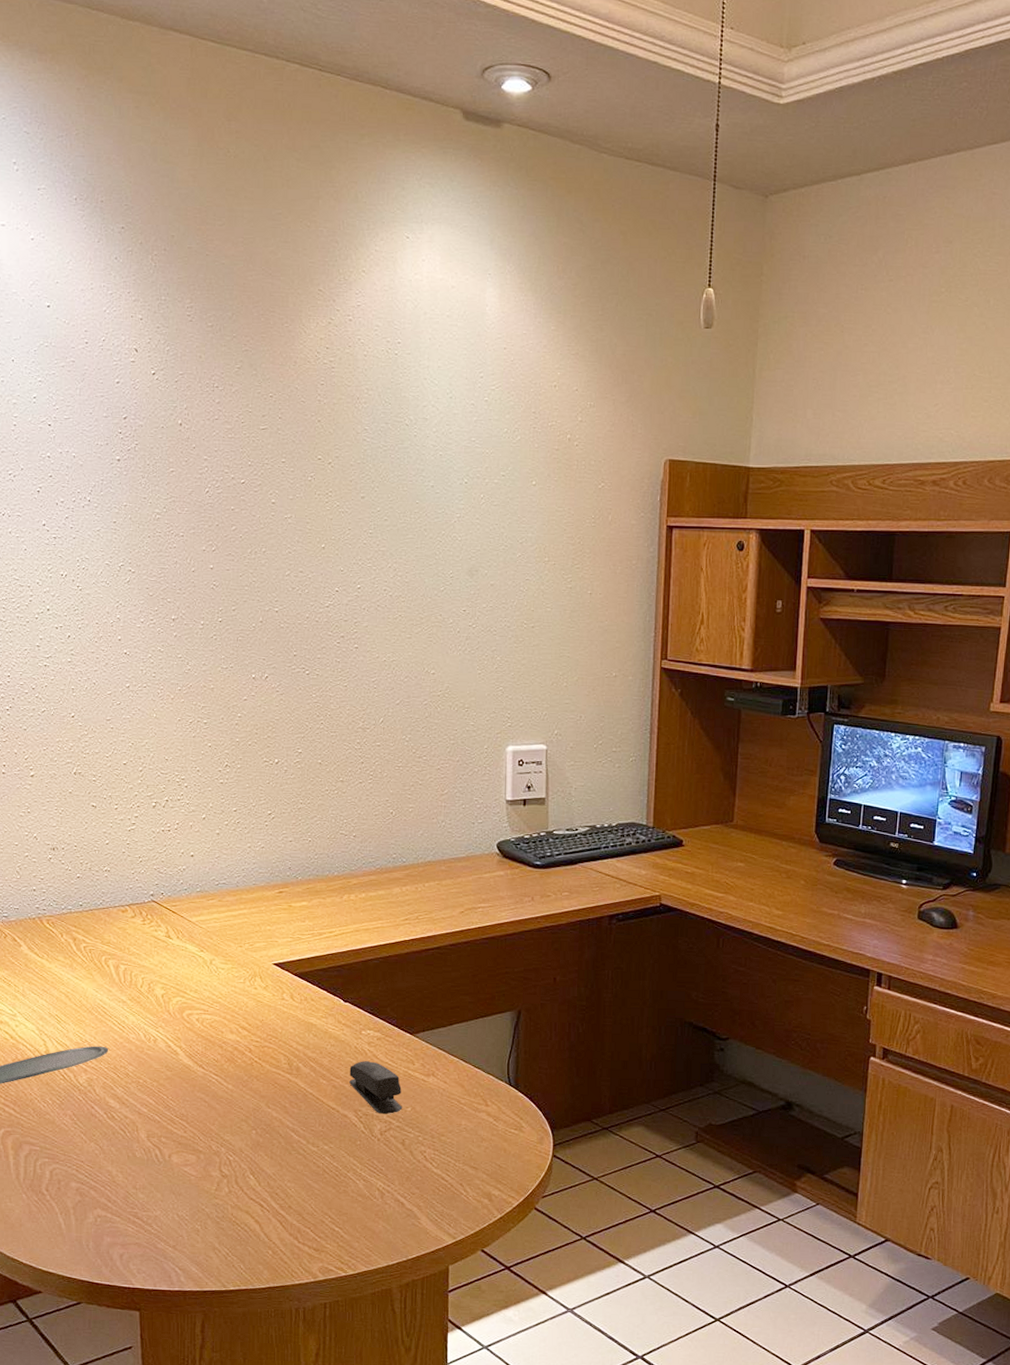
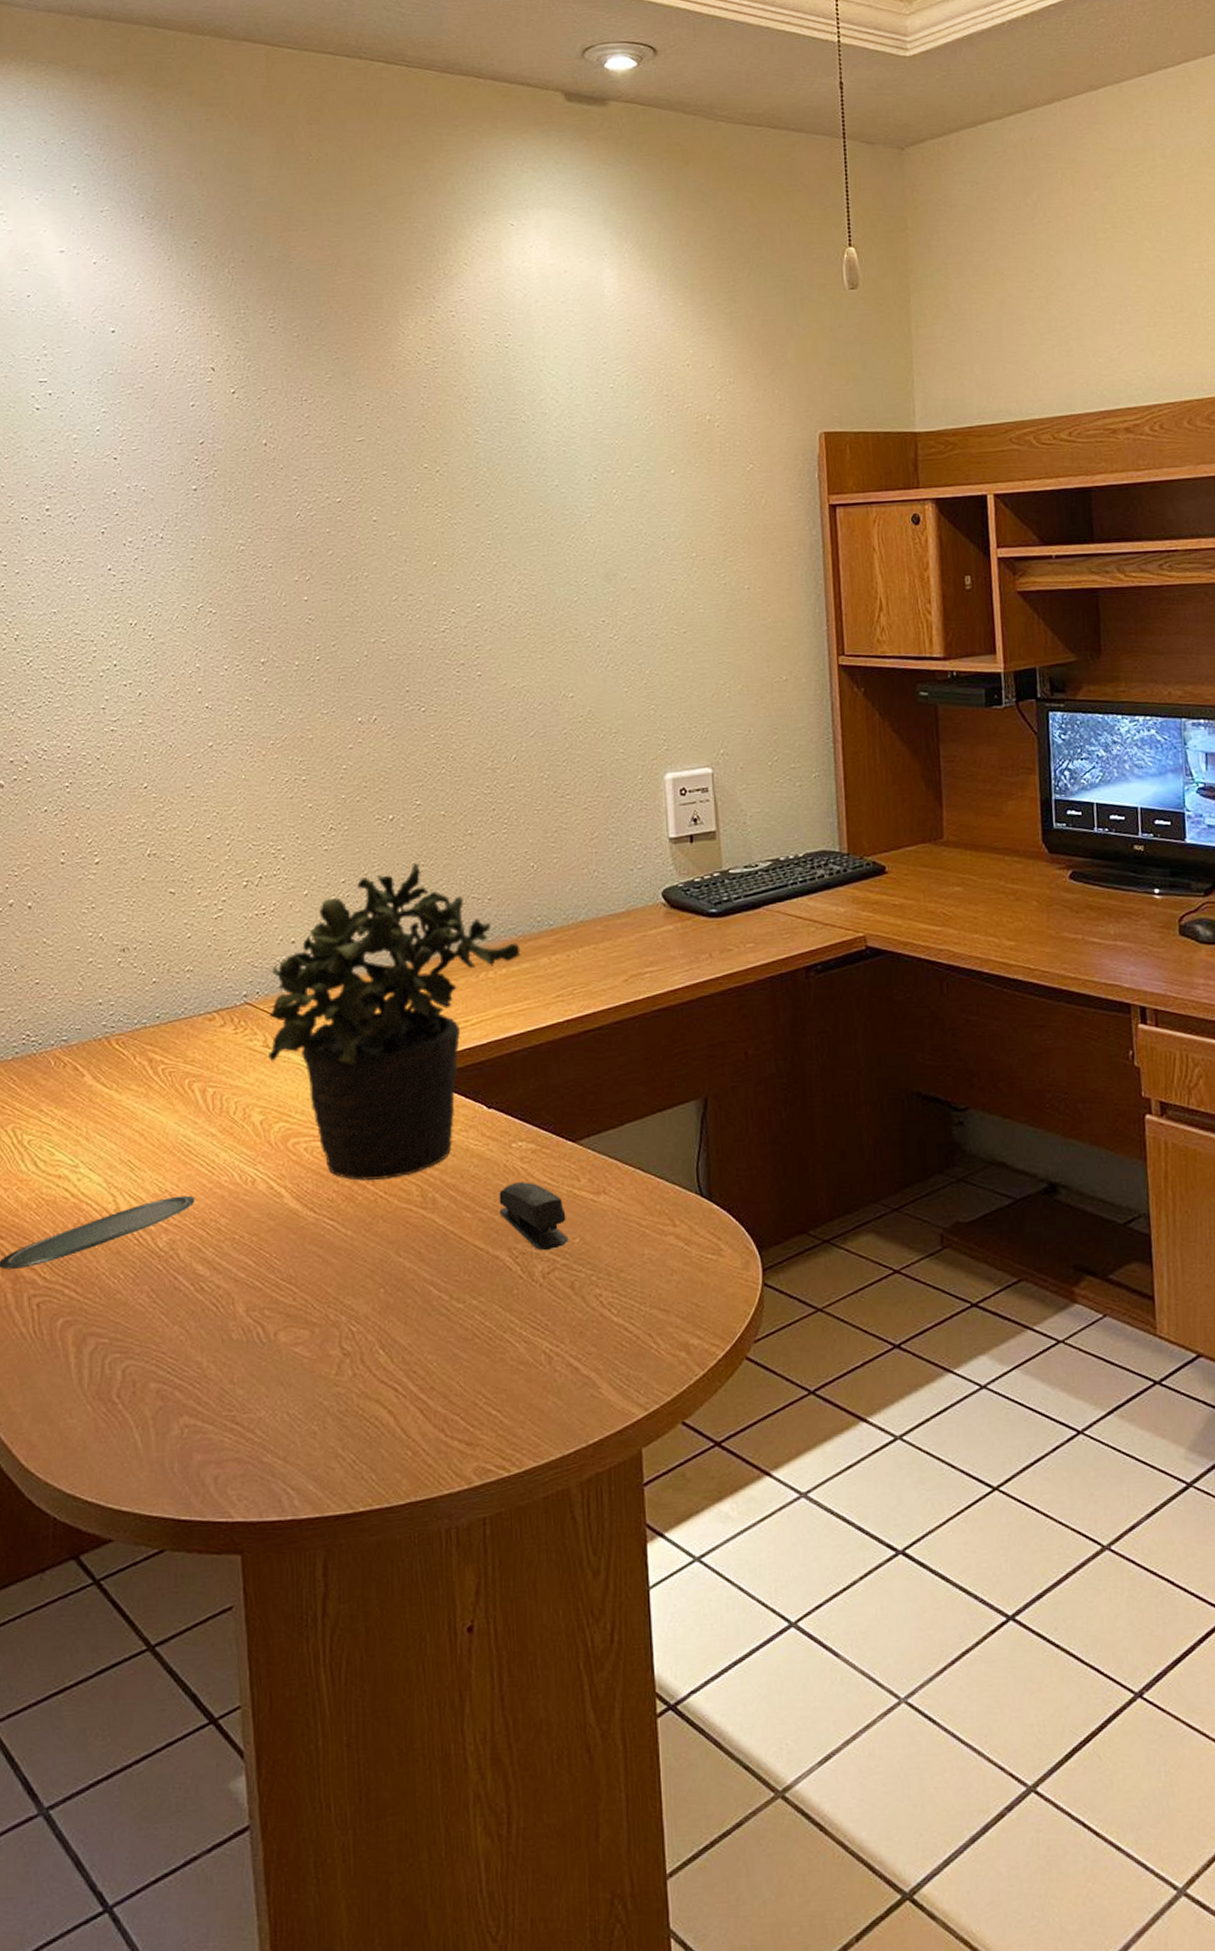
potted plant: none [170,801,378,1049] -> present [268,863,521,1181]

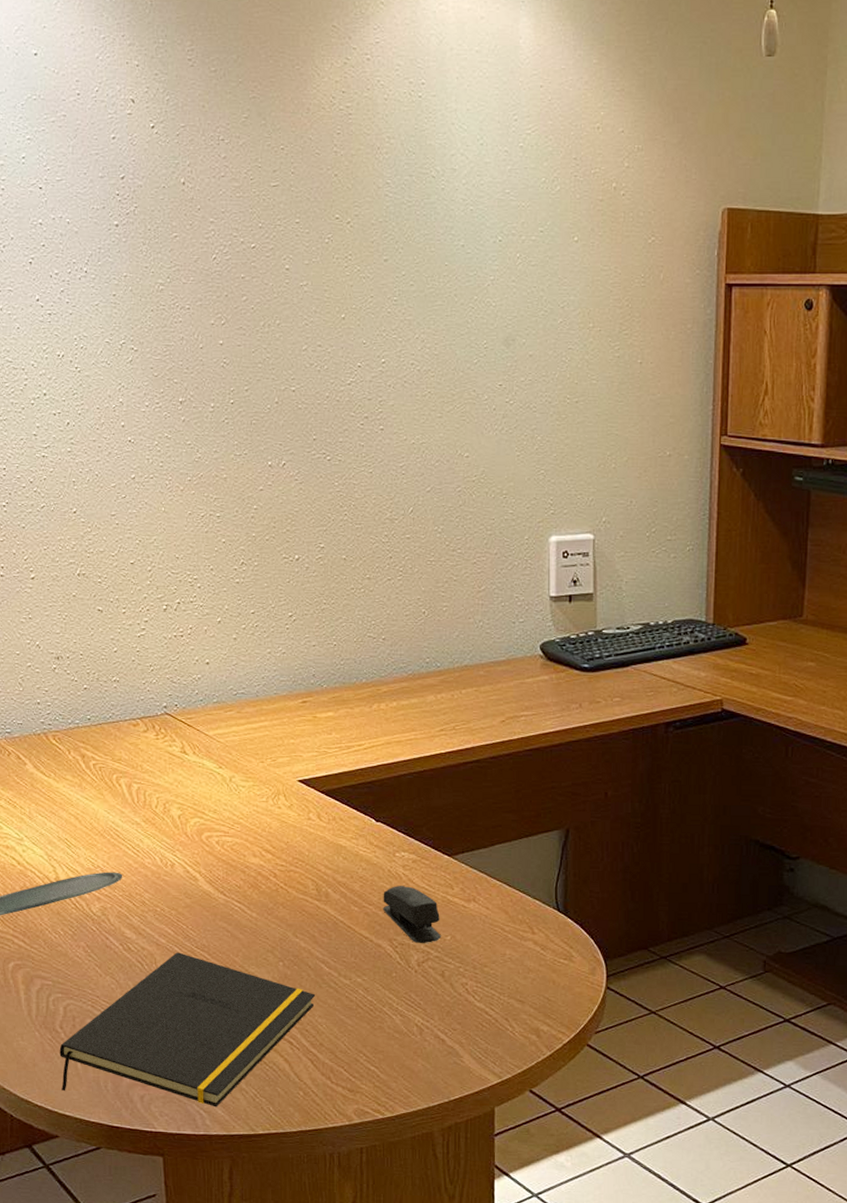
notepad: none [116,1287,424,1482] -> present [59,952,316,1107]
potted plant: present [268,863,521,1181] -> none [186,601,410,874]

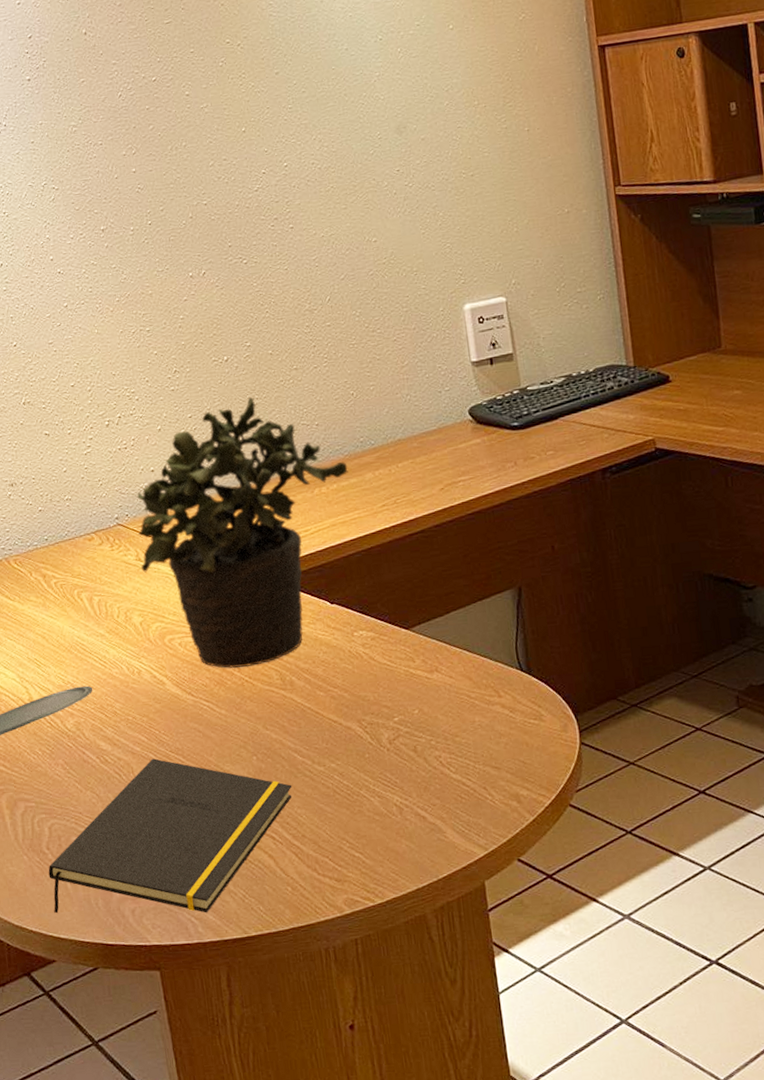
potted plant: none [186,601,410,874] -> present [136,397,348,669]
stapler: present [383,886,441,944] -> none [346,664,409,721]

